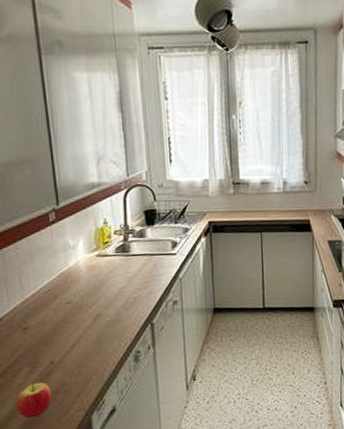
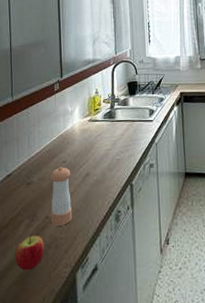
pepper shaker: none [52,308,84,371] -> present [50,167,73,226]

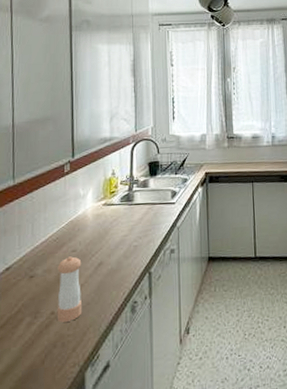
apple: present [14,235,45,271] -> none [12,333,49,375]

